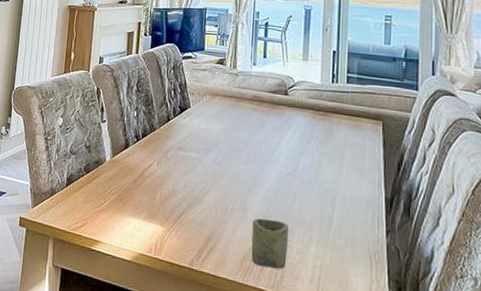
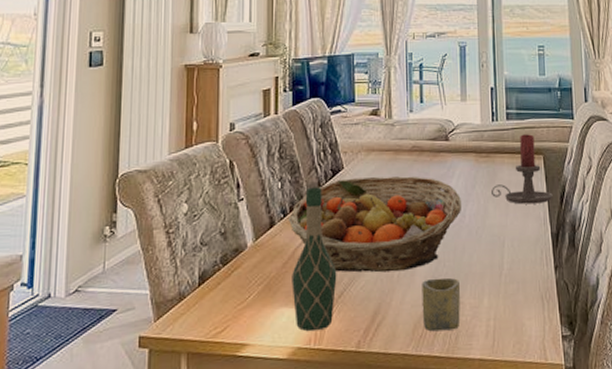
wine bottle: none [139,119,178,243] -> present [292,187,337,332]
fruit basket: none [140,116,297,207] -> present [288,176,462,273]
candle holder: none [326,99,390,168] -> present [492,134,553,205]

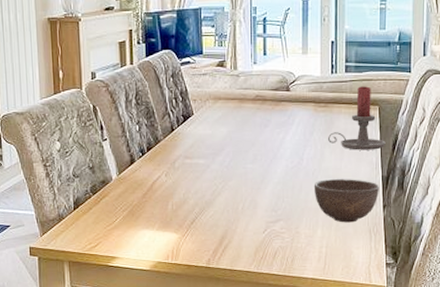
fruit basket: present [288,176,462,273] -> none [145,122,301,205]
wine bottle: present [292,187,337,332] -> none [151,130,190,250]
cup: present [422,277,460,332] -> none [263,211,296,255]
bowl: none [477,237,550,289] -> present [313,179,380,223]

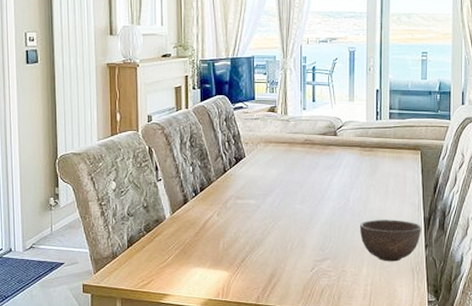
candle holder: present [328,86,386,150] -> none [373,132,427,193]

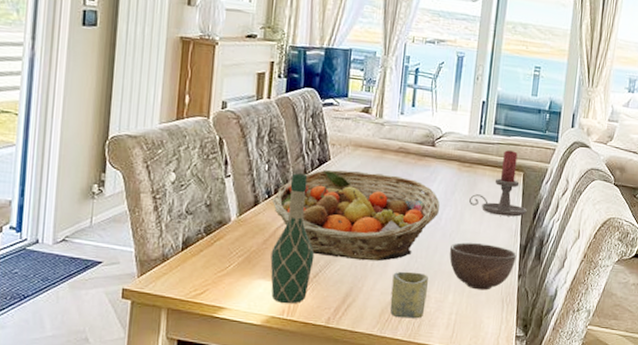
fruit basket: none [198,165,347,244] -> present [272,169,440,262]
wine bottle: none [203,172,240,287] -> present [270,173,315,304]
cup: none [311,250,343,292] -> present [390,271,428,319]
candle holder: none [373,132,427,193] -> present [469,150,527,217]

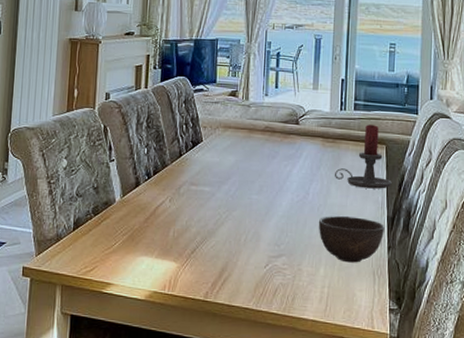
wine bottle: present [270,173,315,304] -> none [151,155,192,280]
fruit basket: present [272,169,440,262] -> none [151,150,307,237]
cup: present [390,271,428,319] -> none [264,245,299,293]

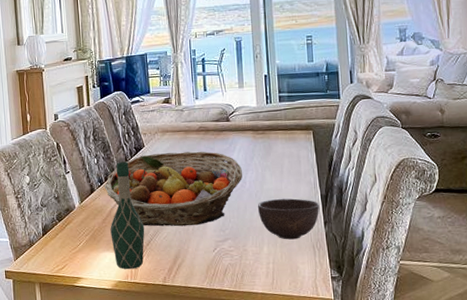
fruit basket: none [151,150,307,237] -> present [104,151,243,227]
wine bottle: none [151,155,192,280] -> present [110,161,145,270]
candle holder: present [335,124,392,189] -> none [268,113,322,172]

